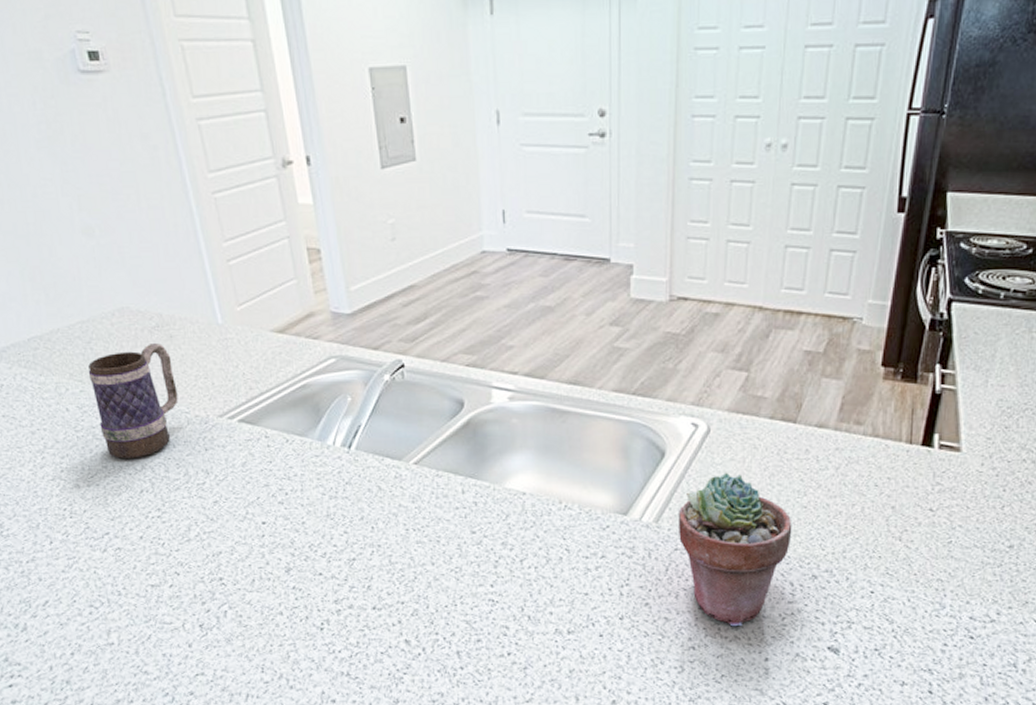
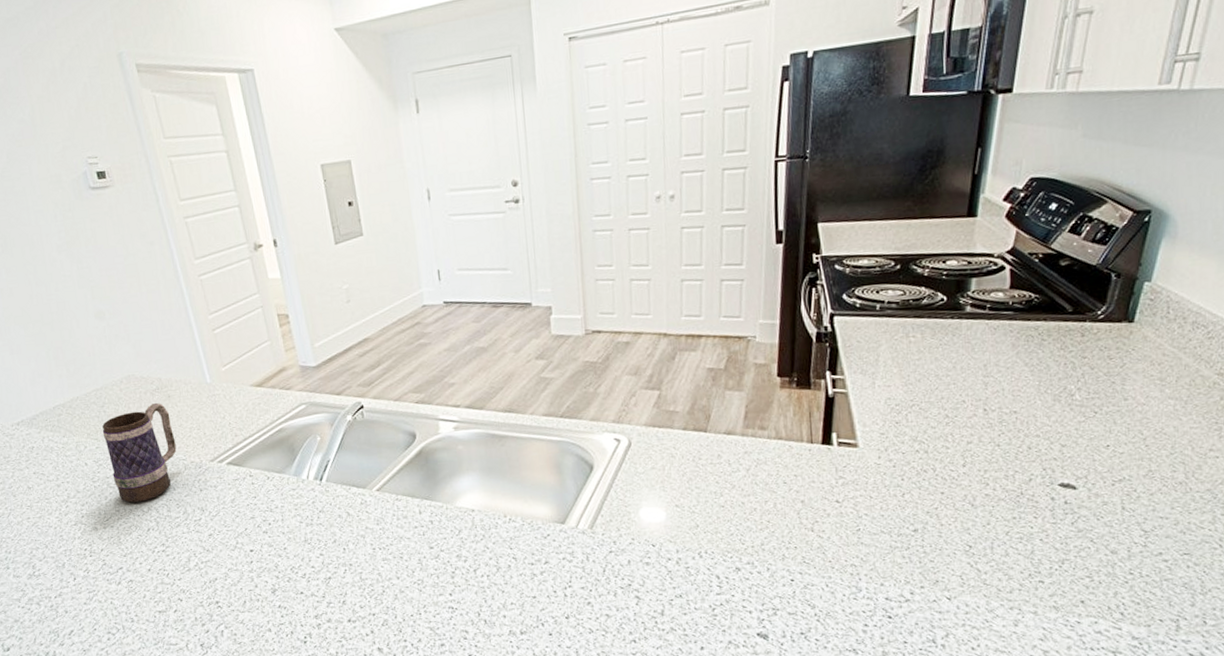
potted succulent: present [678,472,792,627] -> none [610,479,714,620]

